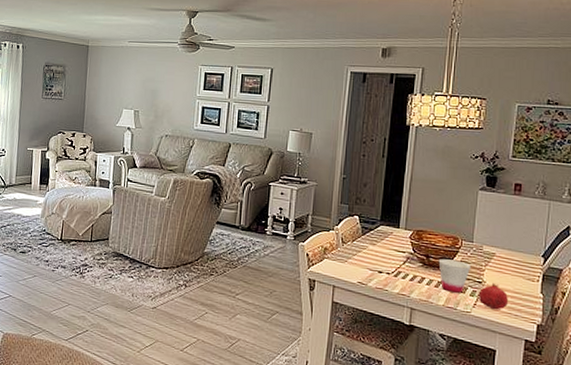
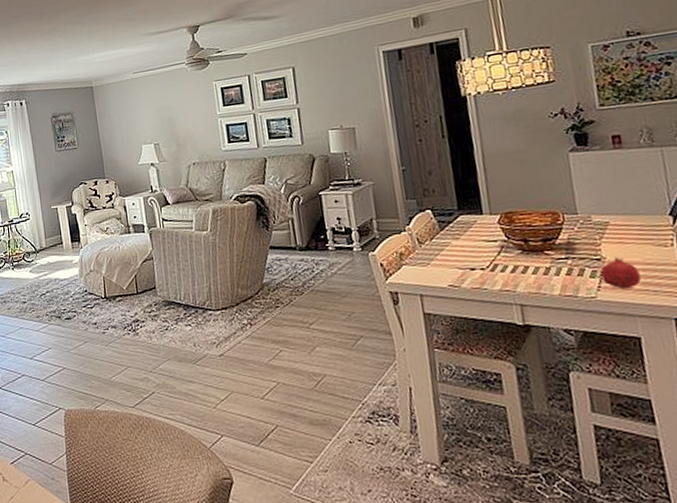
cup: present [438,259,470,293] -> none [540,238,583,278]

